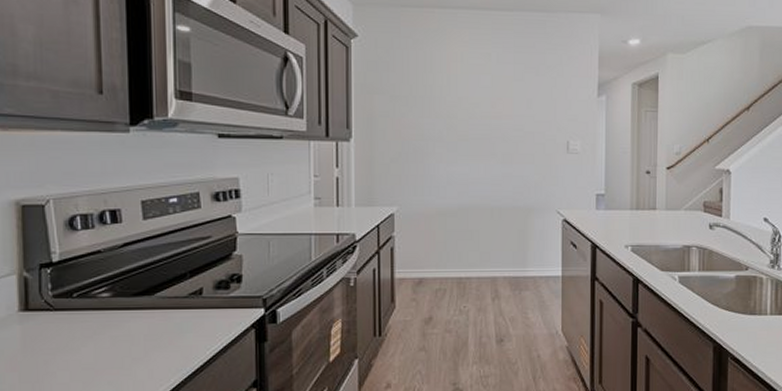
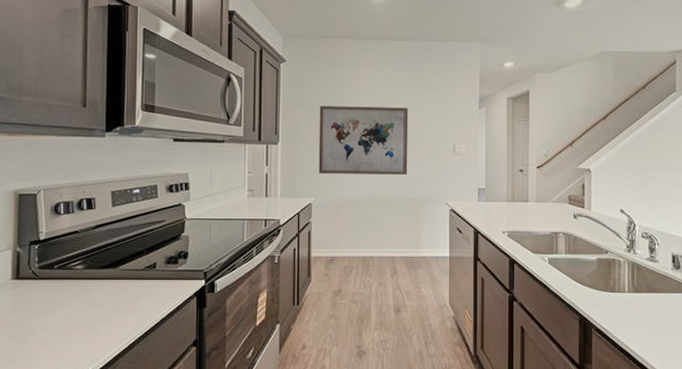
wall art: none [401,92,512,178] -> present [318,106,409,175]

